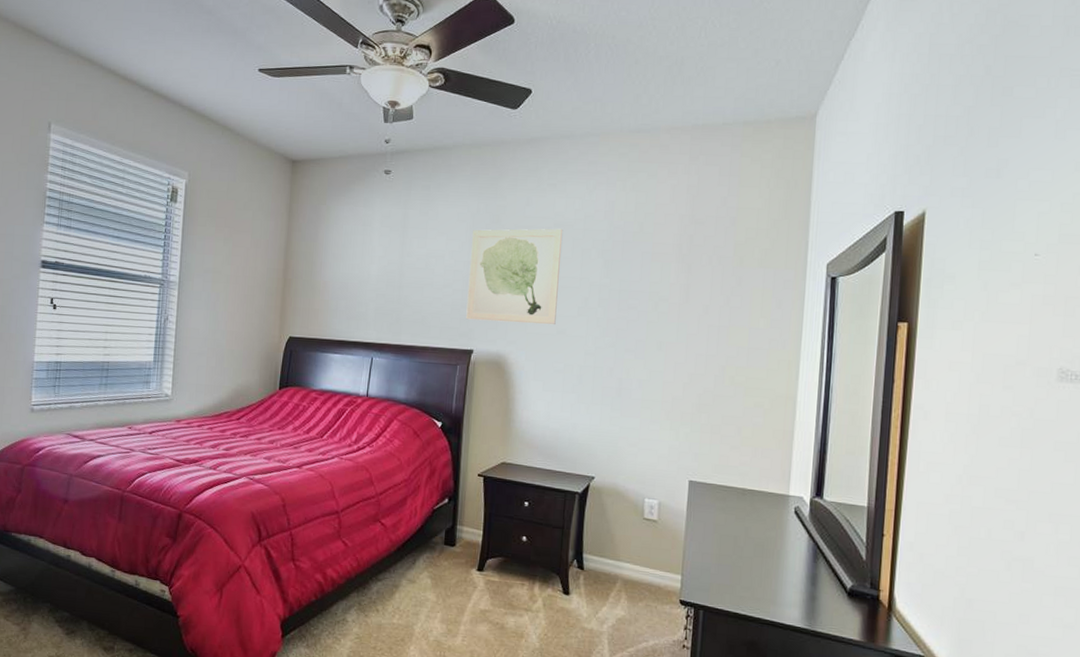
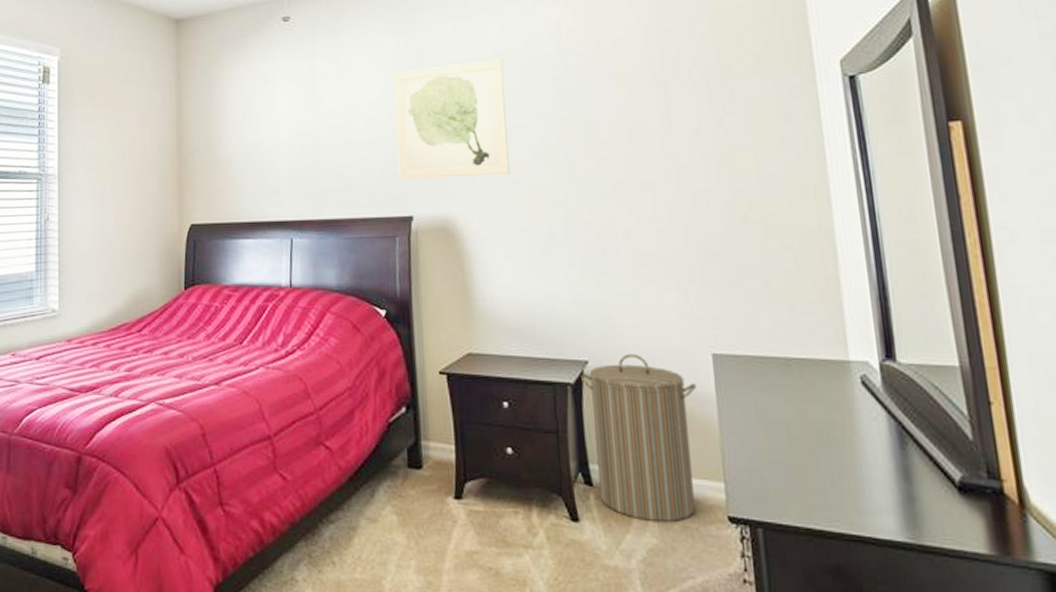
laundry hamper: none [587,474,673,601] -> present [581,353,697,523]

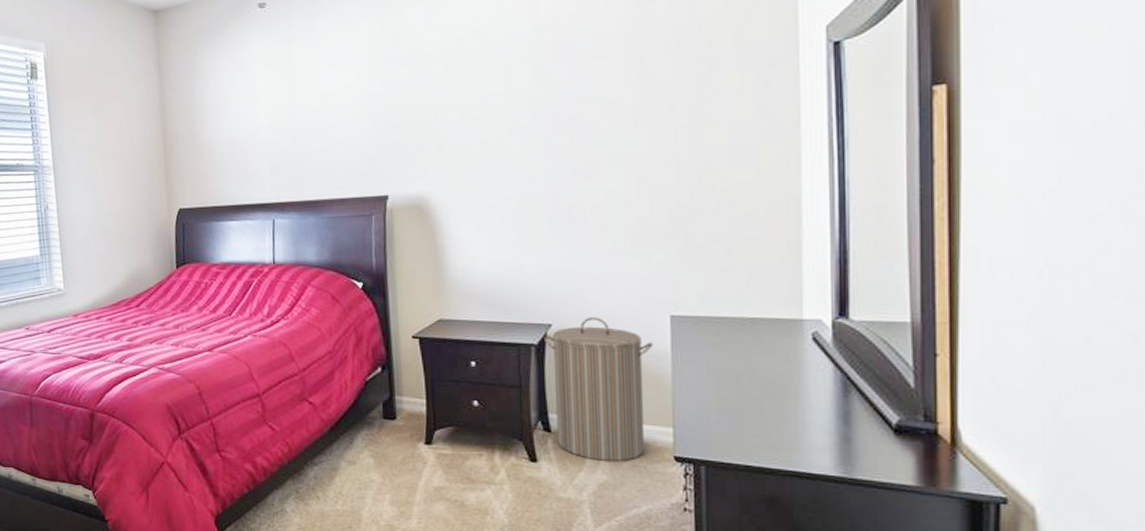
wall art: present [394,58,510,180] -> none [370,37,483,162]

